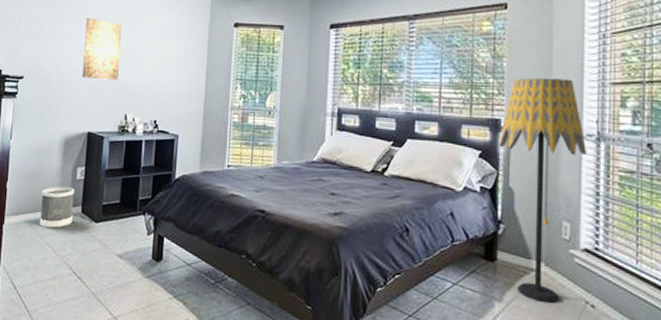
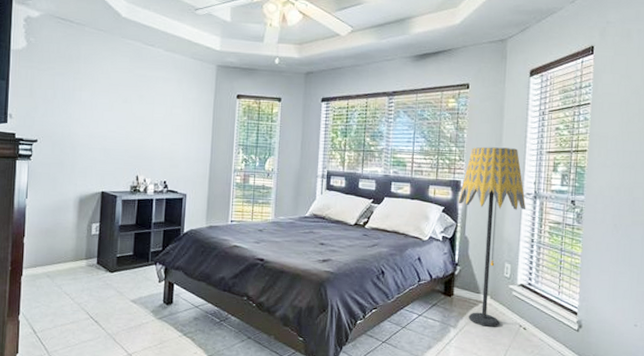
wastebasket: present [39,186,75,229] -> none [56,241,90,279]
wall art: present [82,17,122,81] -> none [95,86,132,145]

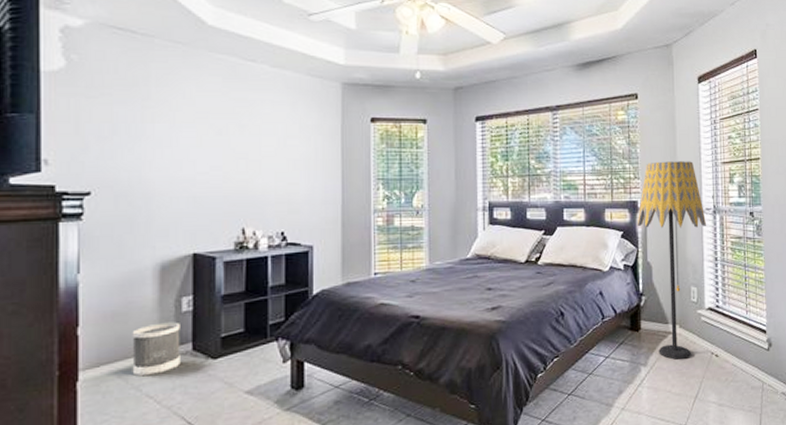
wastebasket: none [56,241,90,279] -> present [132,322,180,377]

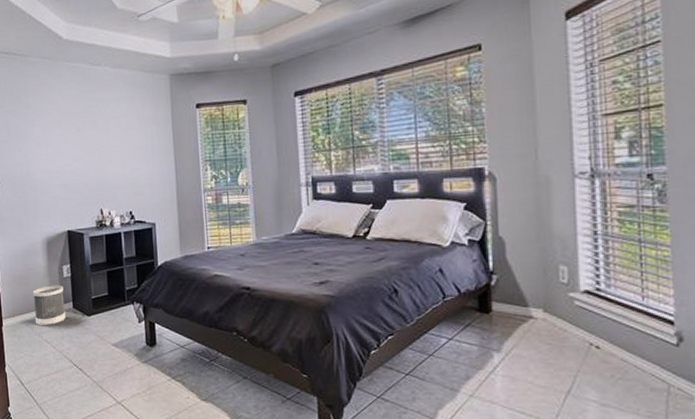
floor lamp: present [637,161,707,360] -> none [484,116,581,348]

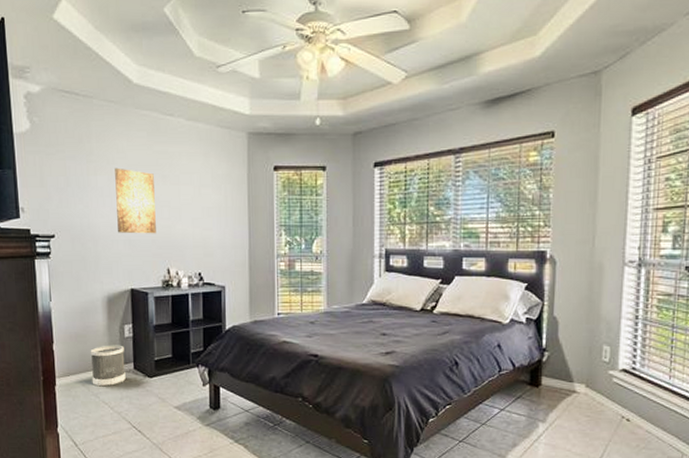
wall art: none [49,117,89,178] -> present [115,167,156,234]

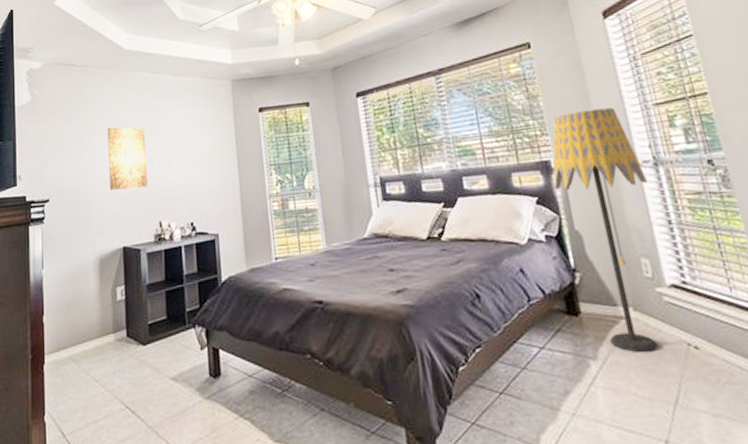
wastebasket: present [90,345,126,387] -> none [81,310,118,361]
floor lamp: none [544,207,629,420] -> present [553,107,659,352]

